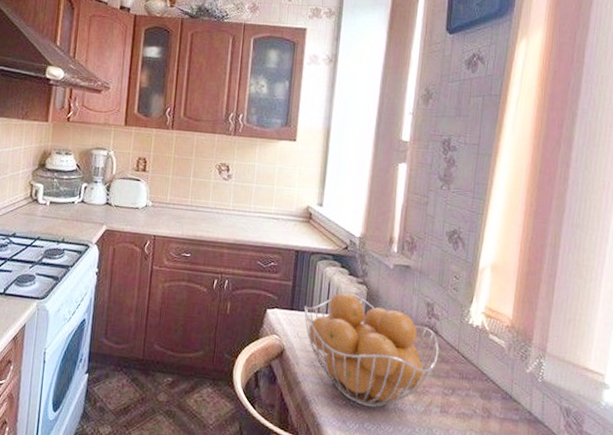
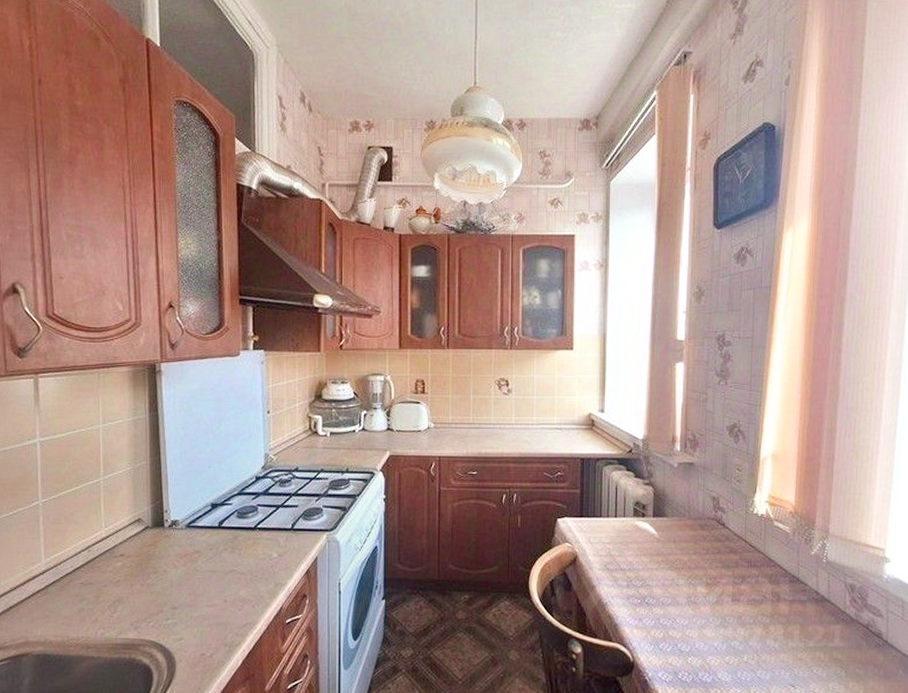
fruit basket: present [303,292,439,408] -> none [593,494,727,603]

